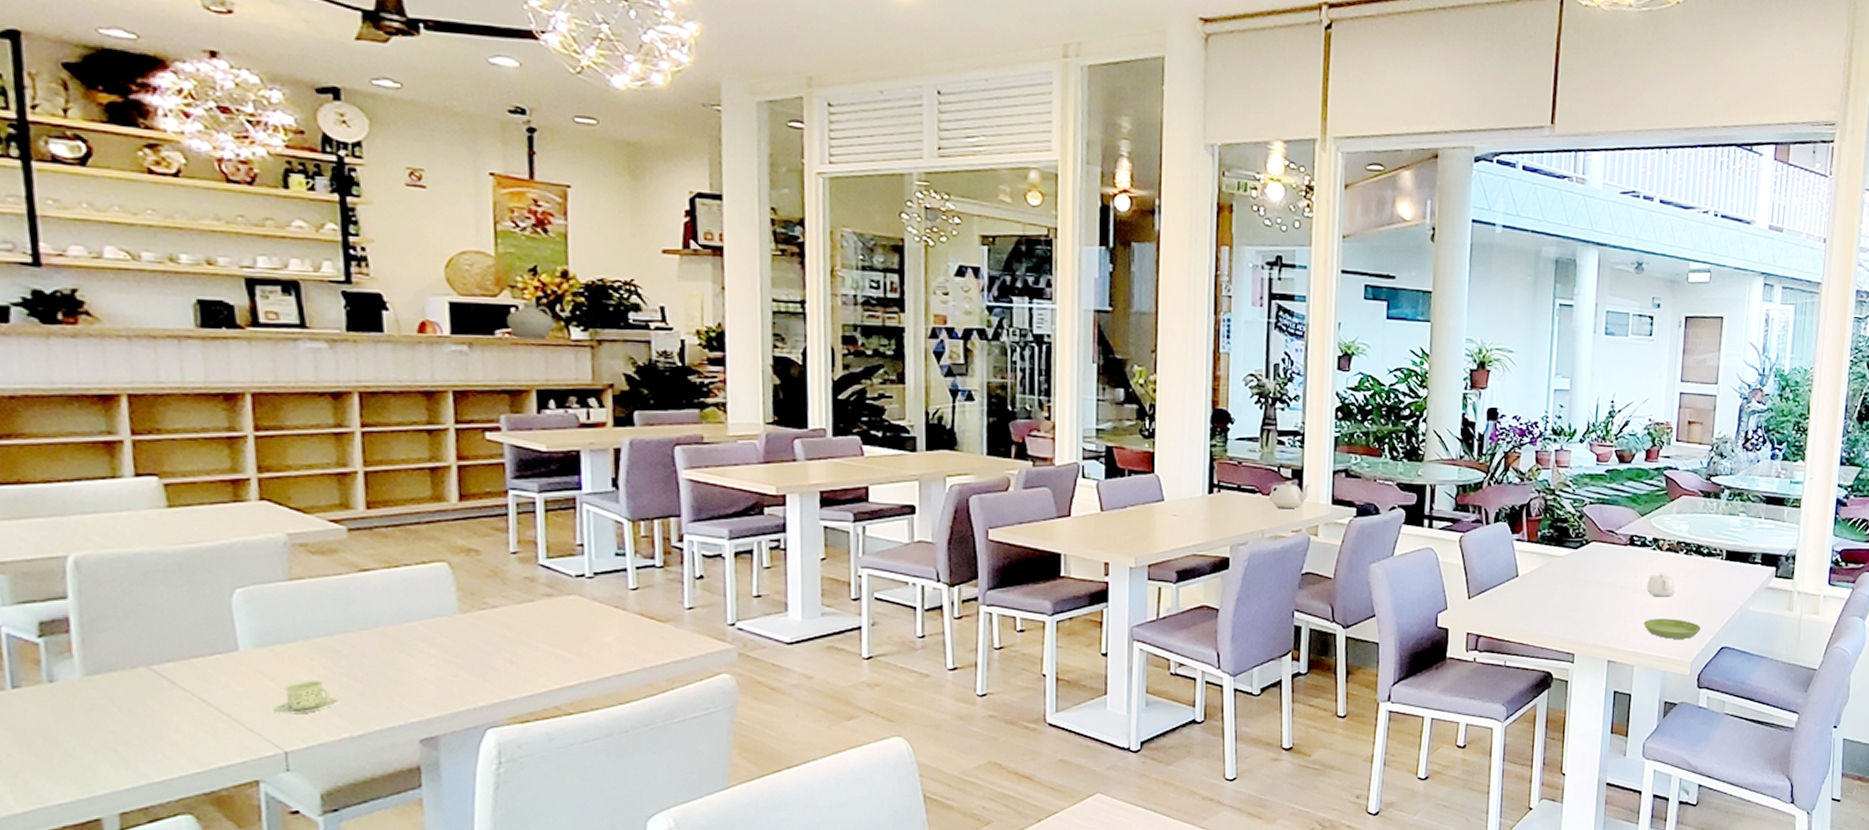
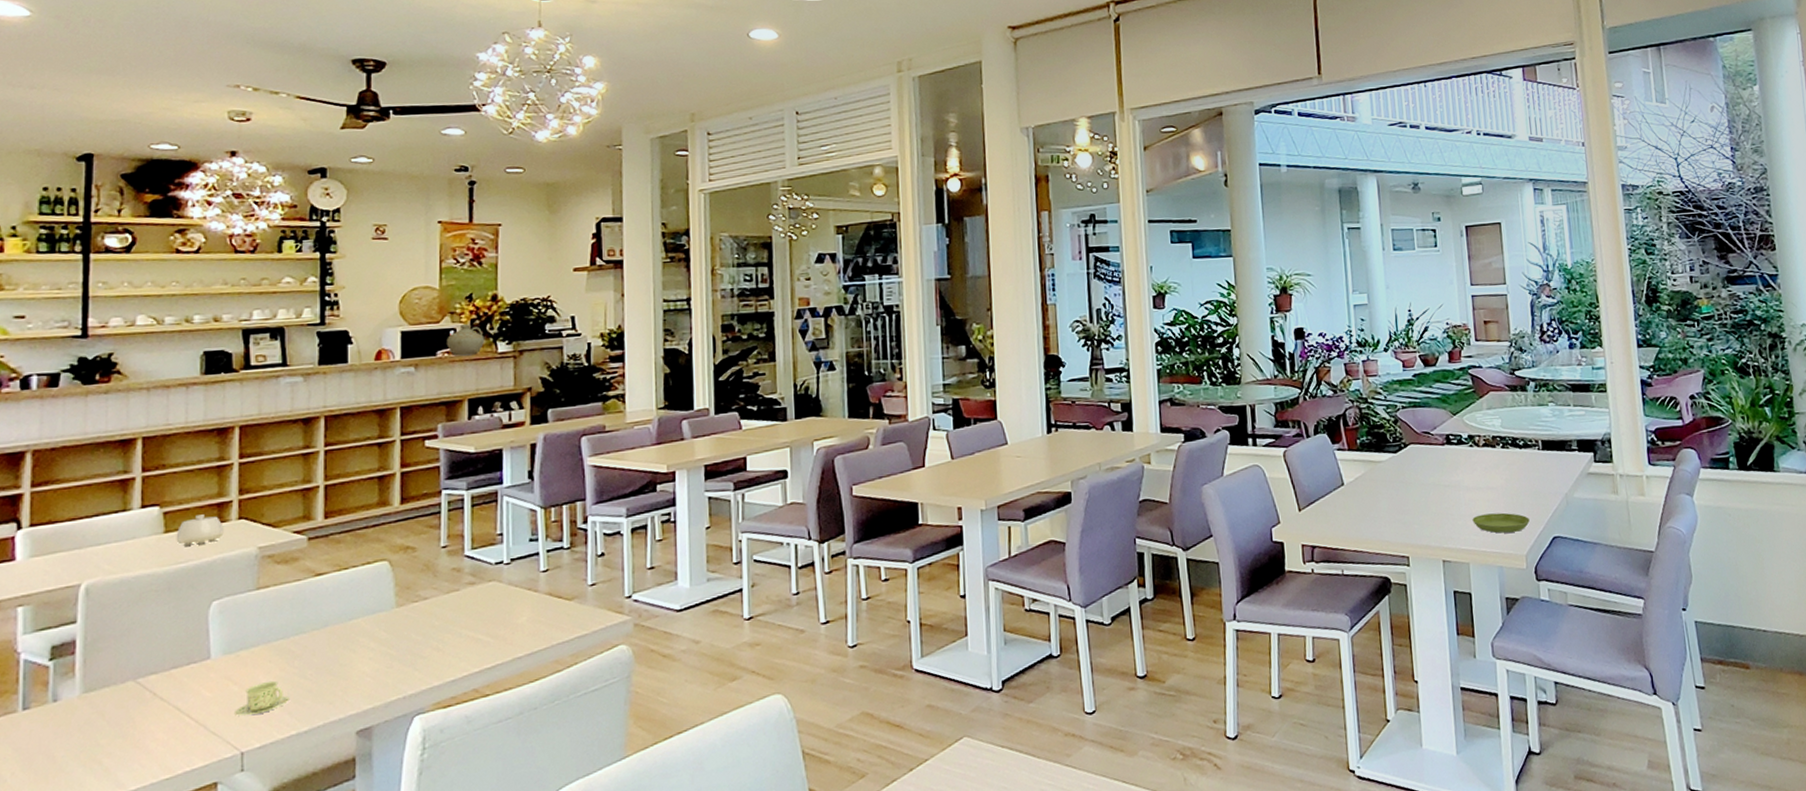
sugar bowl: none [182,491,243,526] -> present [176,514,224,547]
teapot: present [1268,482,1310,509] -> none [1102,415,1139,441]
sugar bowl: present [1647,573,1675,597] -> none [1469,468,1498,493]

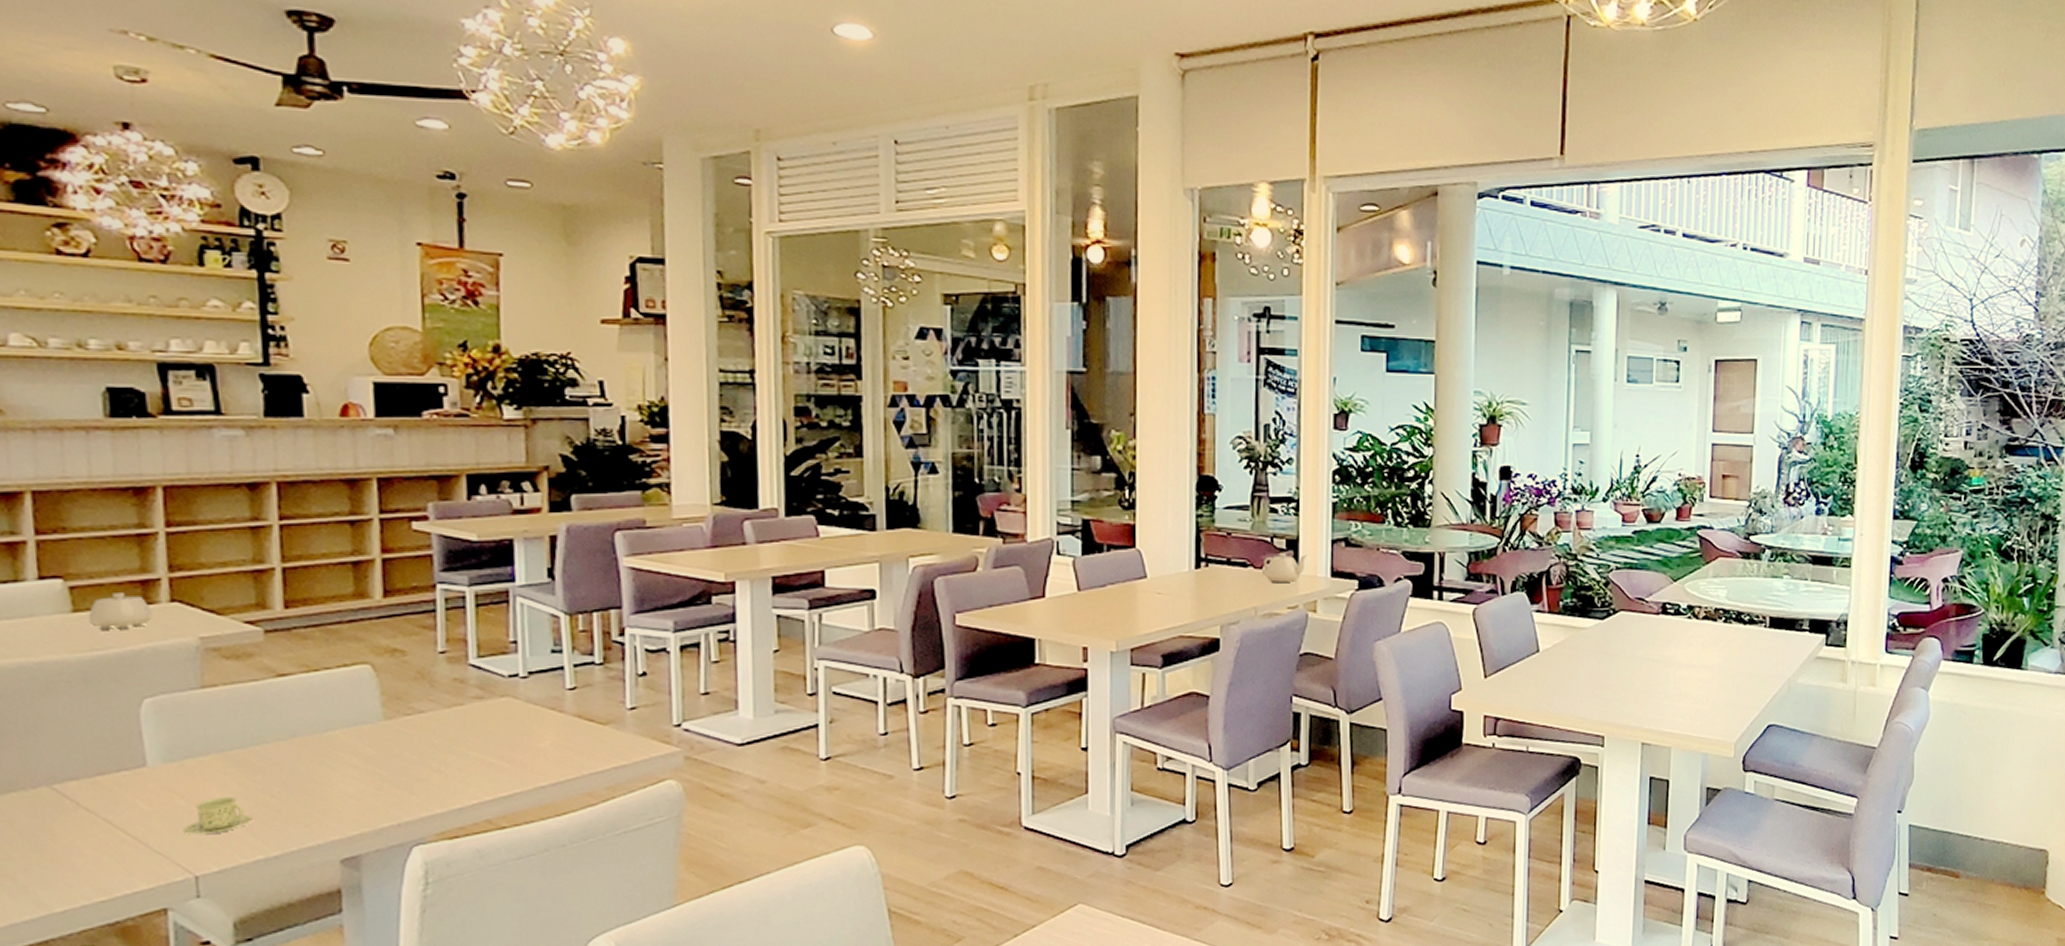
ceramic jug: present [447,324,485,357] -> none [435,380,486,421]
teapot: none [1102,415,1139,441] -> present [1261,553,1307,584]
saucer: present [1472,512,1530,533] -> none [1680,694,1744,717]

